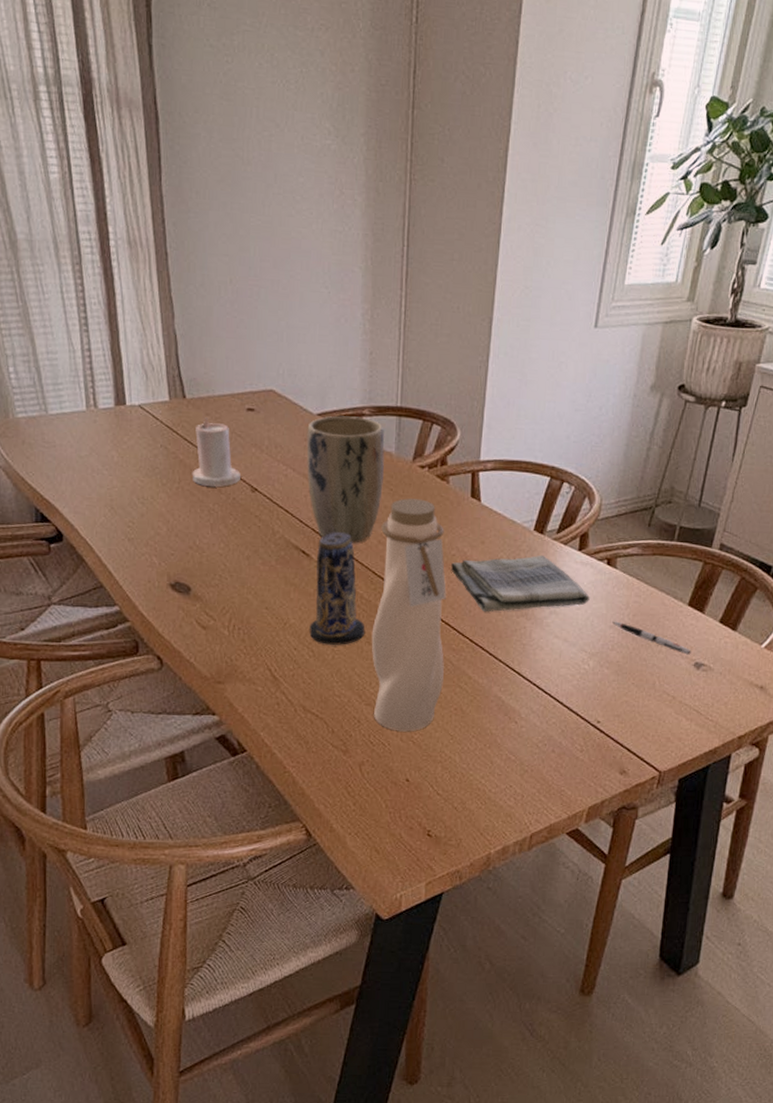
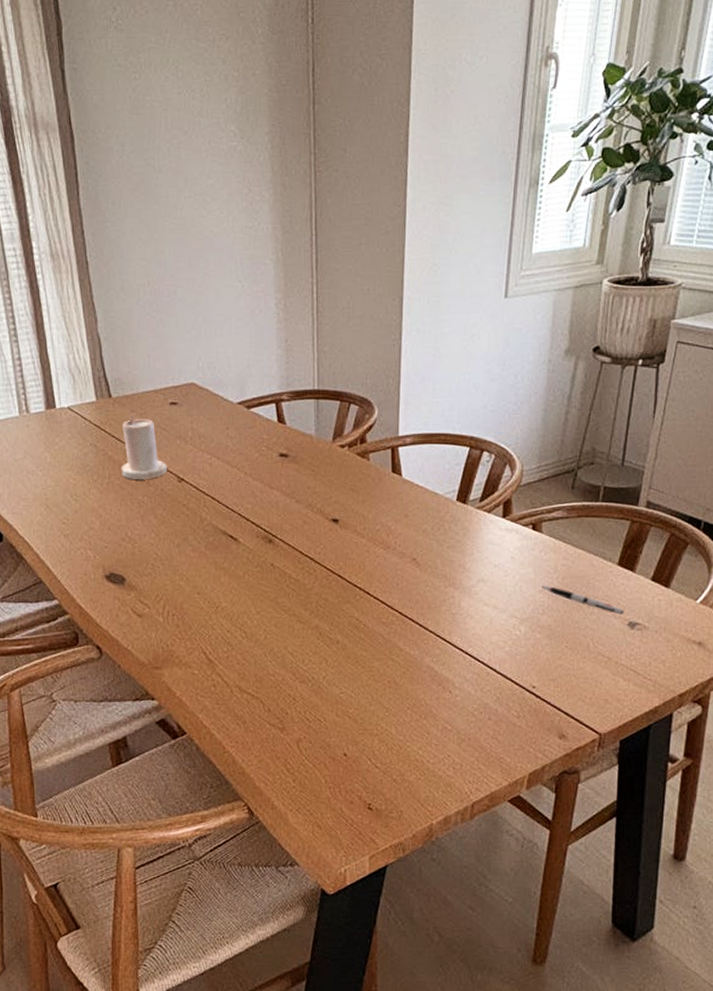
plant pot: present [306,416,385,543] -> none [228,402,305,525]
candle: present [309,532,366,645] -> none [241,515,296,625]
water bottle: present [371,498,446,732] -> none [302,478,375,707]
dish towel: present [451,555,590,612] -> none [376,524,517,584]

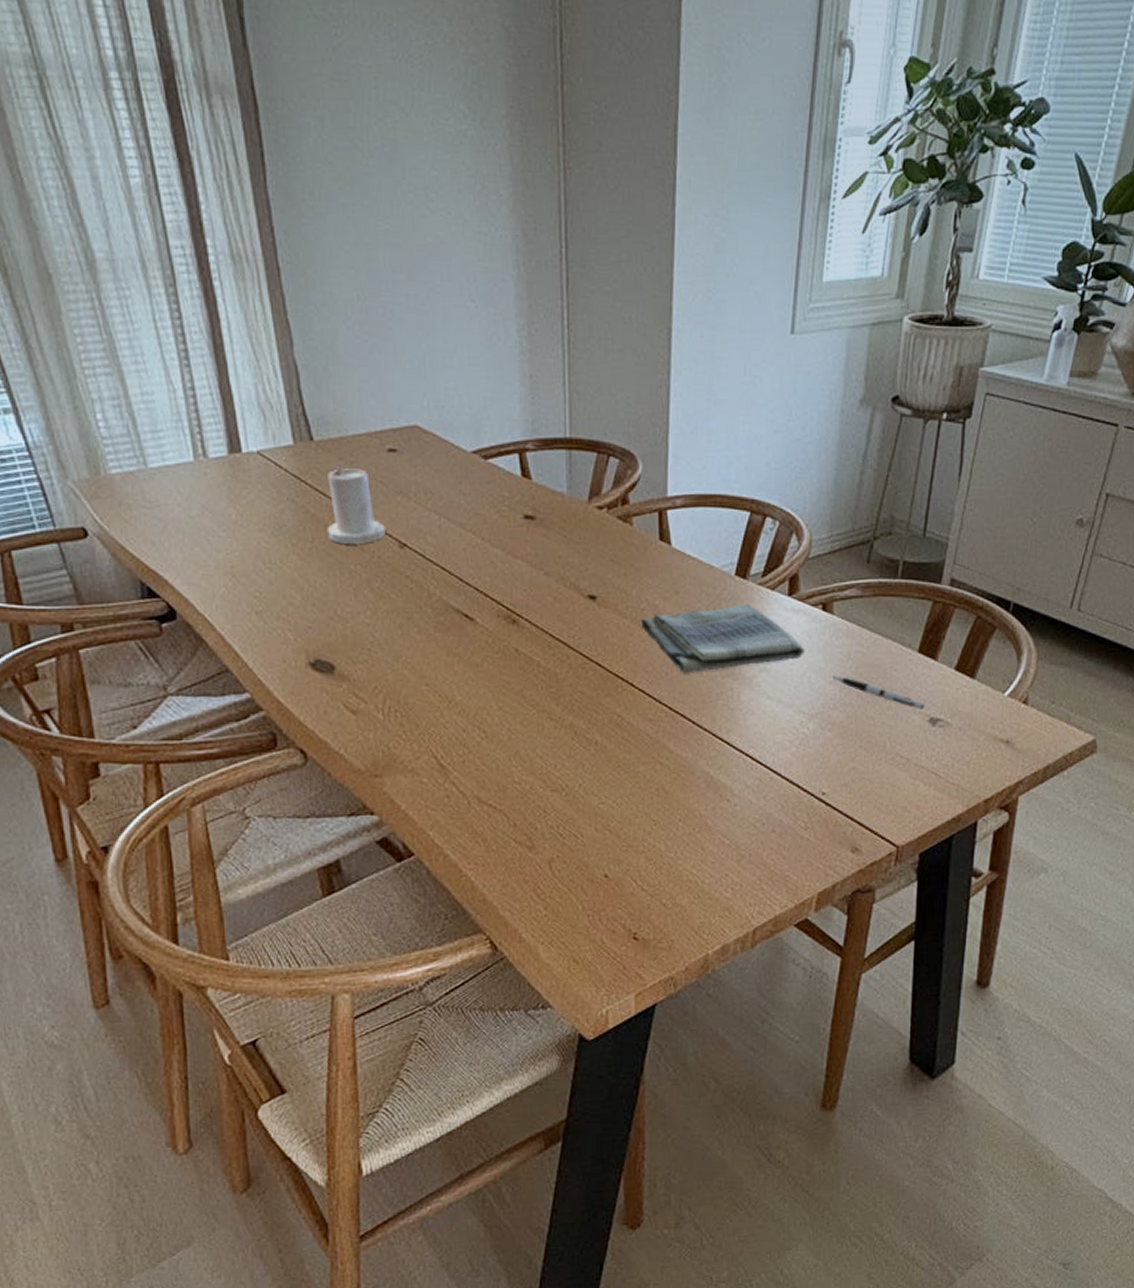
dish towel: none [376,524,517,584] -> present [641,603,805,674]

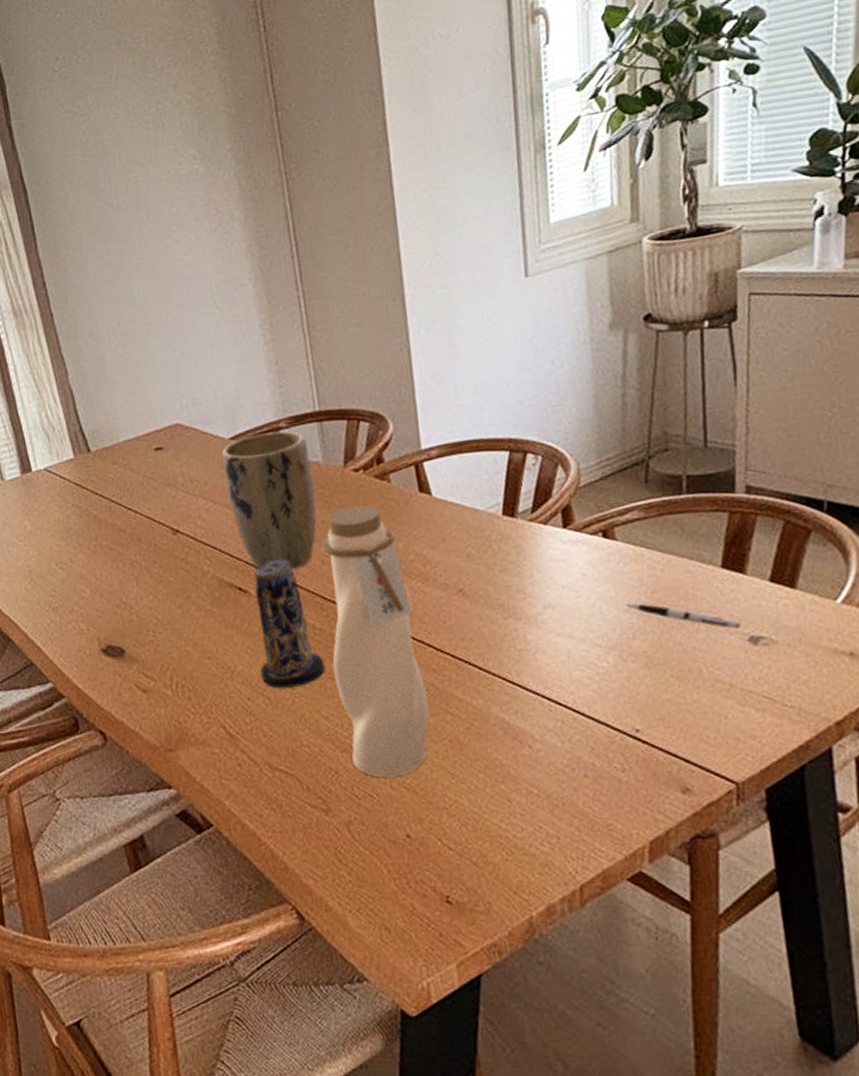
candle: present [327,462,385,544] -> none [105,467,159,538]
plant pot: none [461,452,555,602] -> present [221,431,317,569]
candle: none [479,590,546,723] -> present [254,559,326,688]
water bottle: none [553,546,641,820] -> present [321,505,430,778]
dish towel: present [641,603,805,674] -> none [411,541,591,620]

